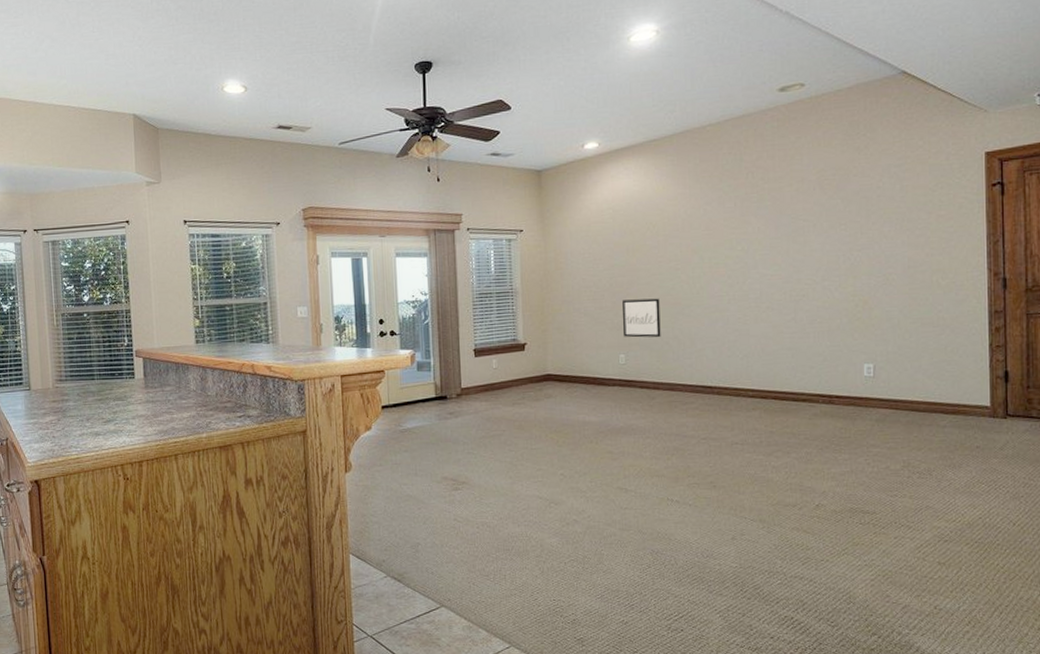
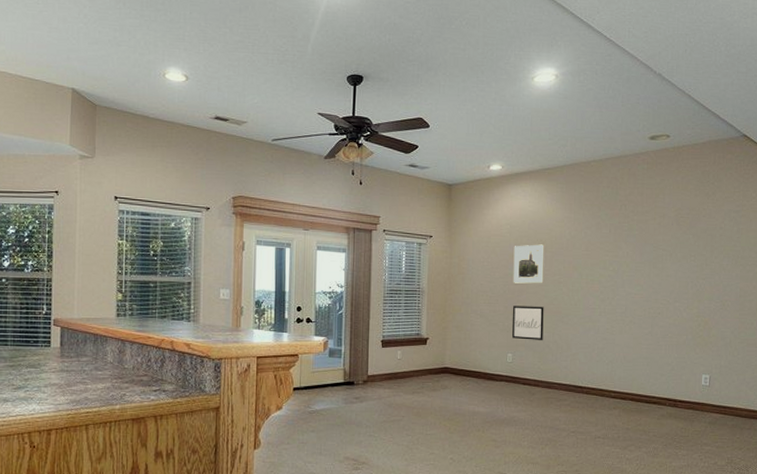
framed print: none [619,227,657,275] -> present [513,244,545,284]

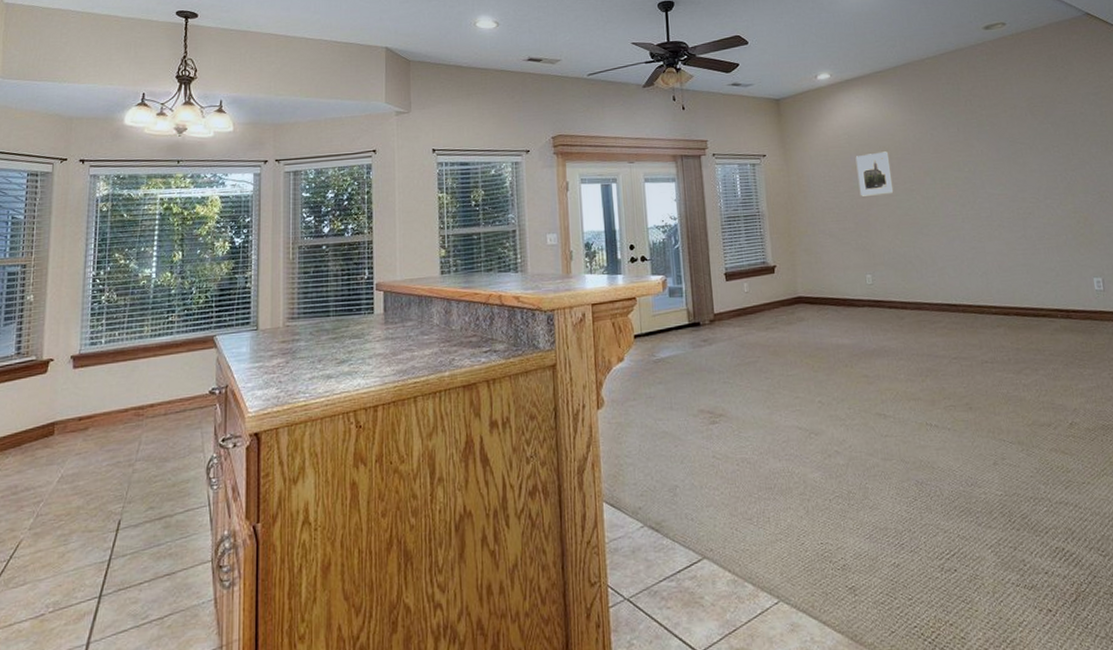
wall art: present [512,306,544,340] -> none [864,218,904,258]

